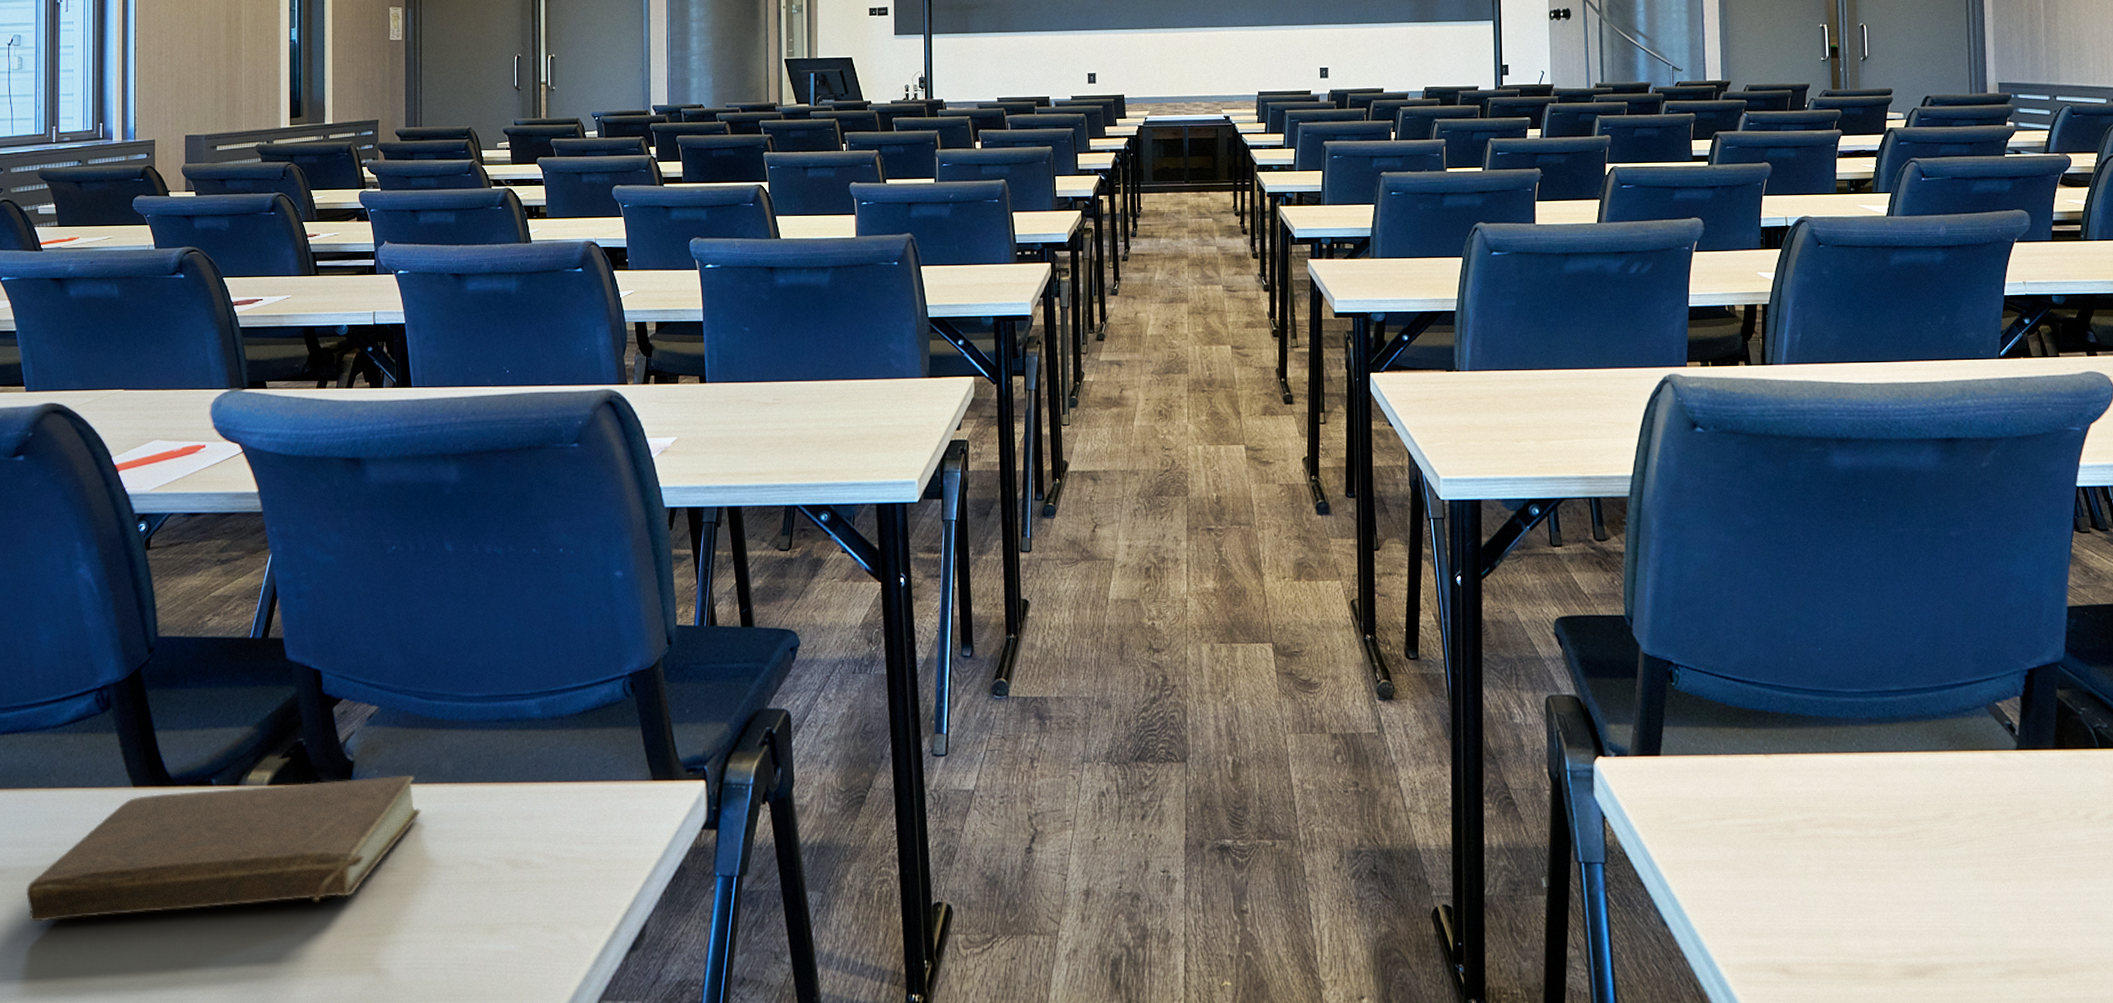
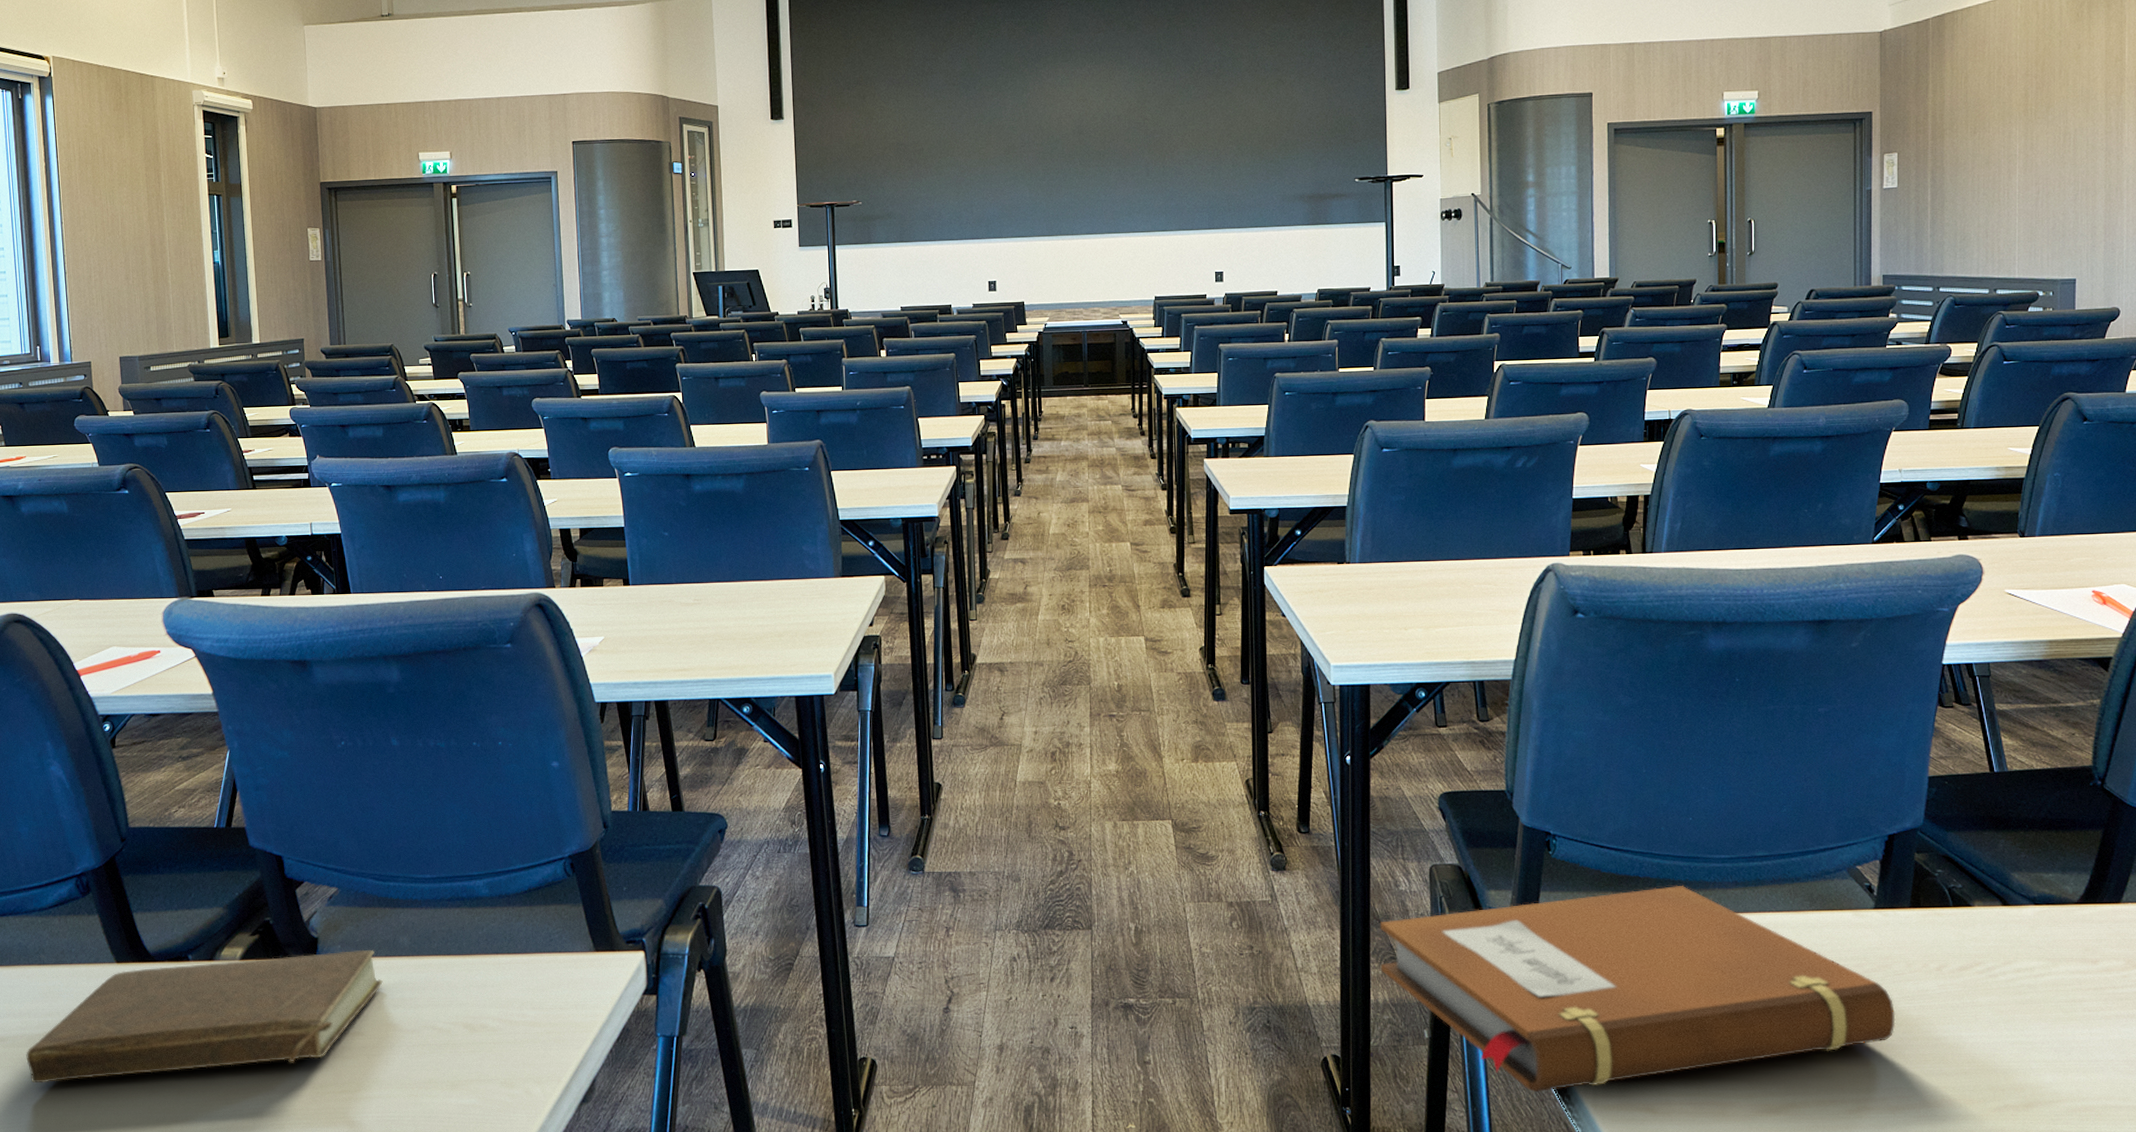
notebook: none [1493,722,2045,950] -> present [1379,886,1896,1093]

